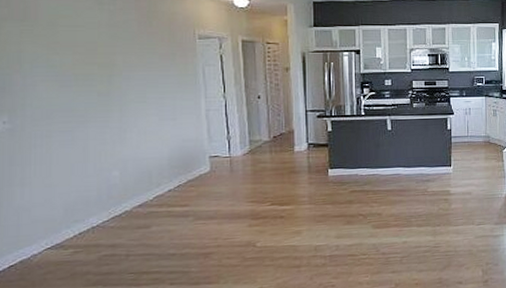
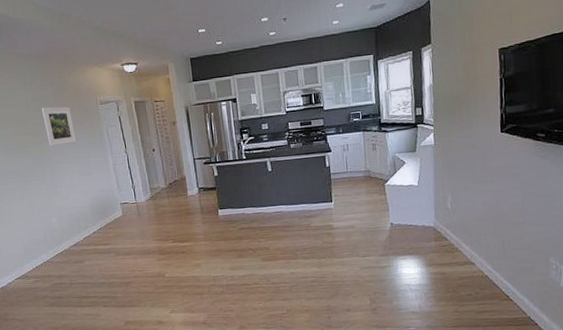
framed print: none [118,34,161,82] -> present [41,107,77,147]

